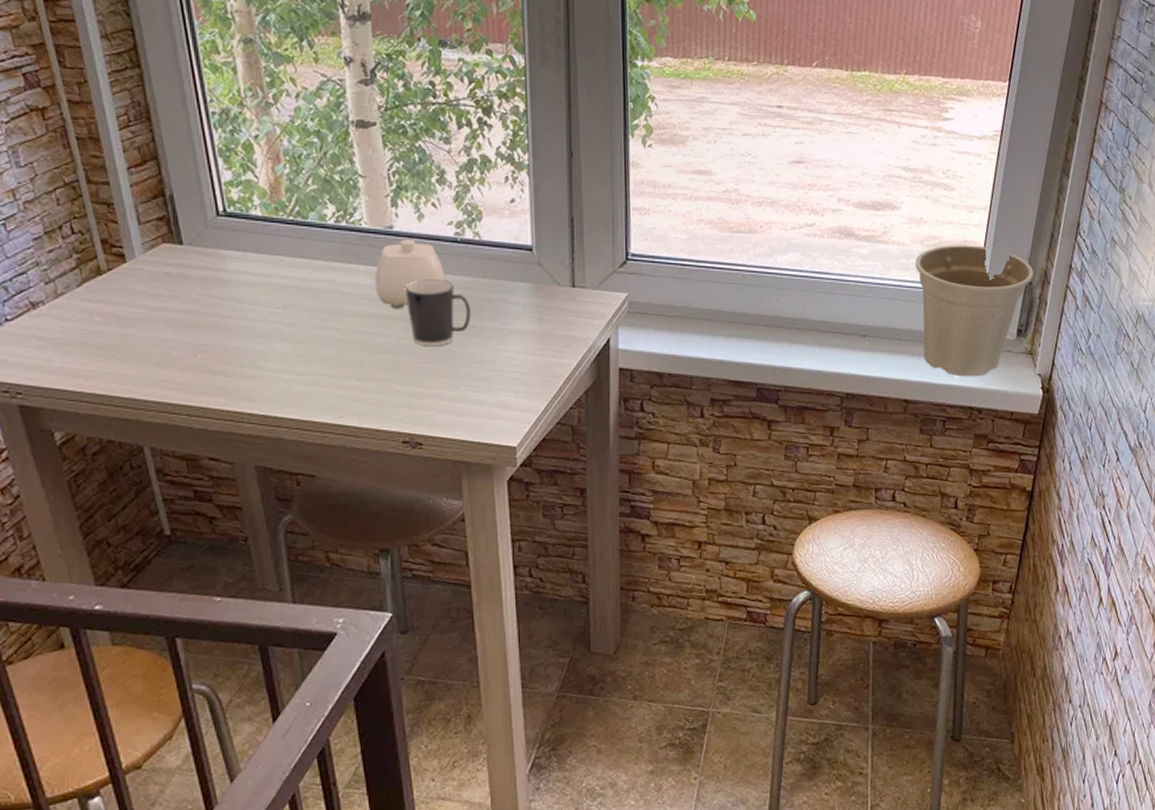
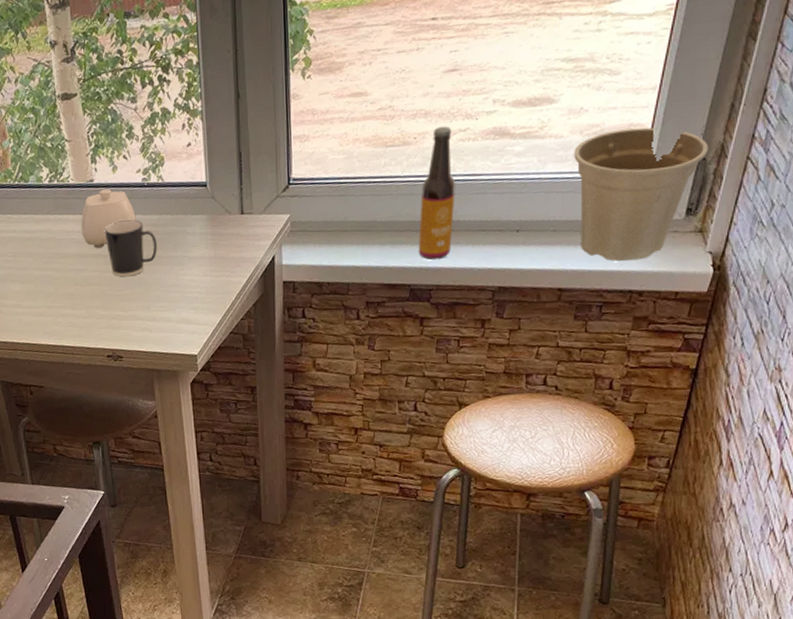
beer bottle: none [765,218,803,359] -> present [418,126,456,261]

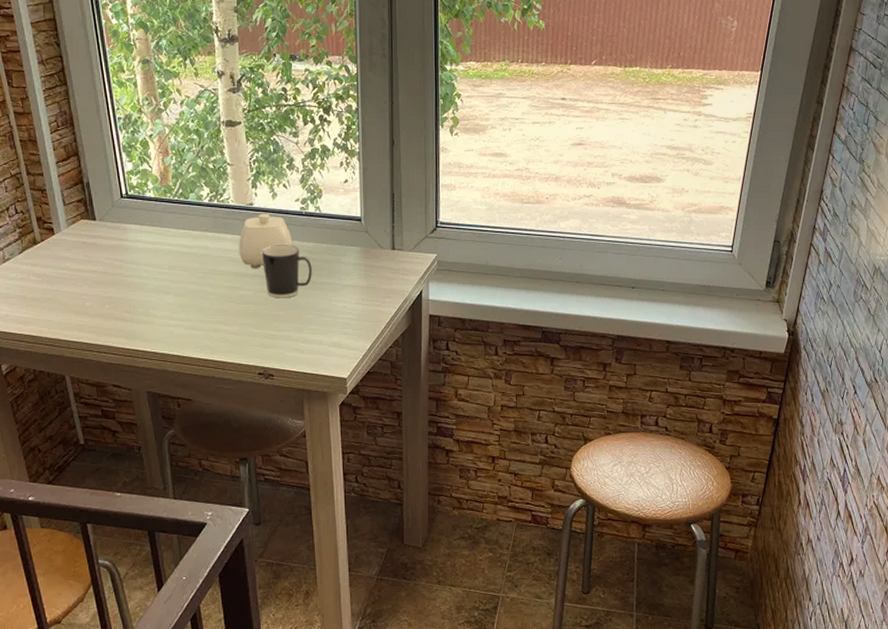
beer bottle: present [418,126,456,261] -> none [549,191,582,307]
flower pot: present [574,127,709,262] -> none [678,210,781,322]

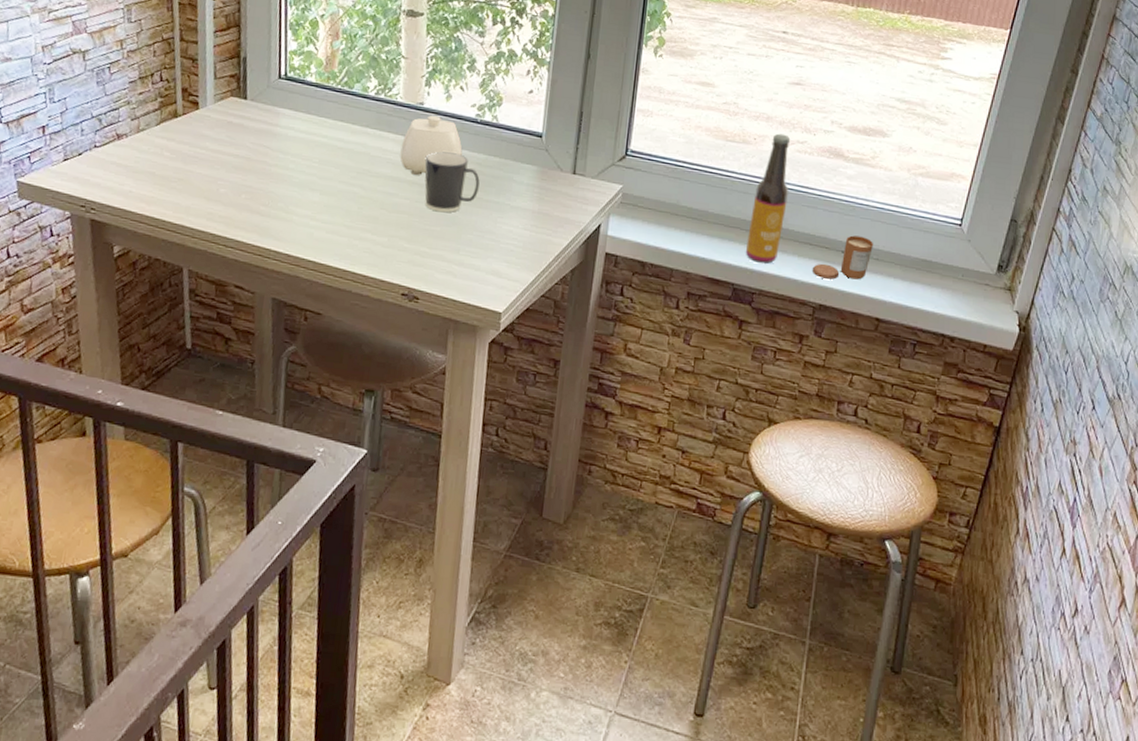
beer bottle: none [549,191,582,307] -> present [745,133,791,265]
candle: none [608,272,658,314] -> present [811,235,873,281]

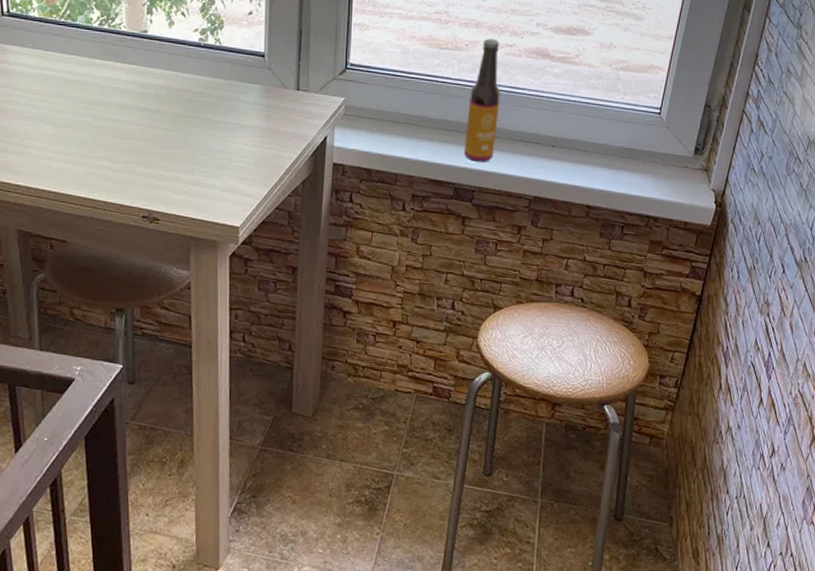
sugar bowl: present [400,115,463,176] -> none [128,42,189,102]
mug: present [424,151,480,213] -> none [153,77,208,136]
candle: present [811,235,873,281] -> none [526,130,581,174]

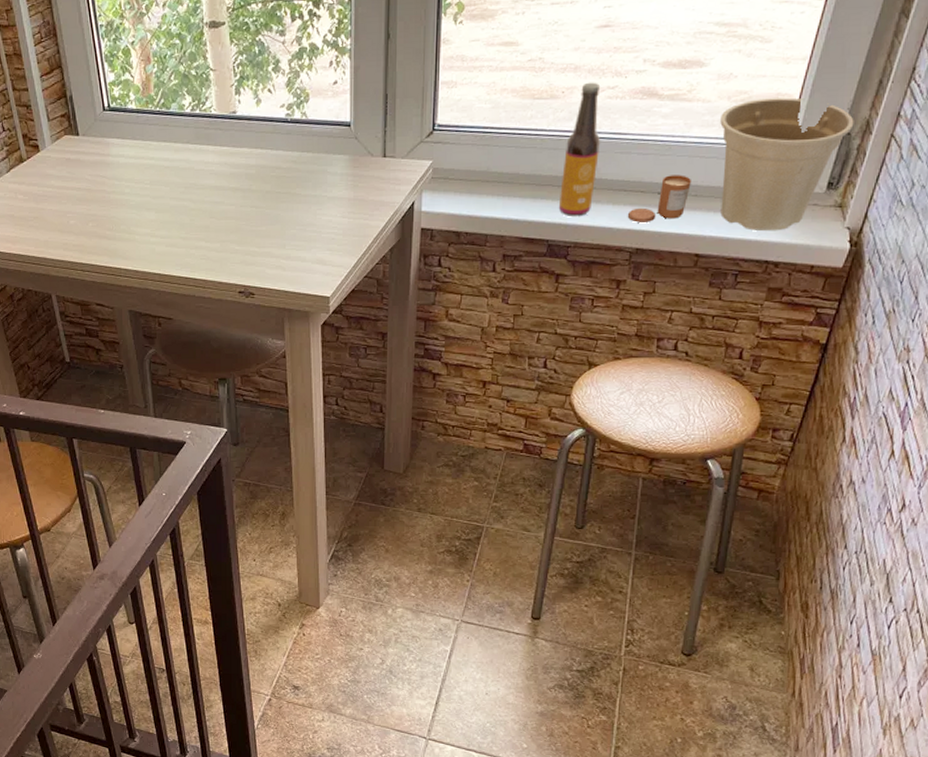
candle: none [526,130,581,174] -> present [627,175,691,224]
flower pot: none [604,68,713,189] -> present [720,97,854,232]

